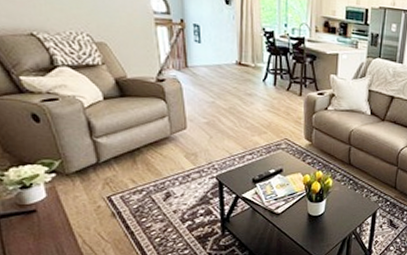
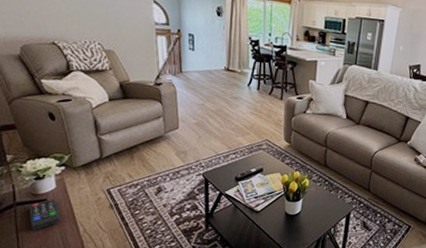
remote control: none [16,209,54,245] -> present [29,198,60,231]

